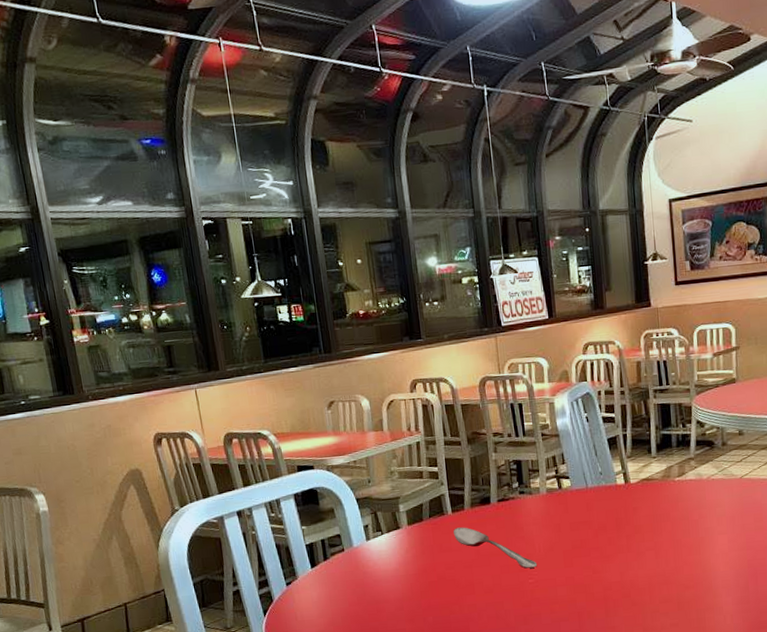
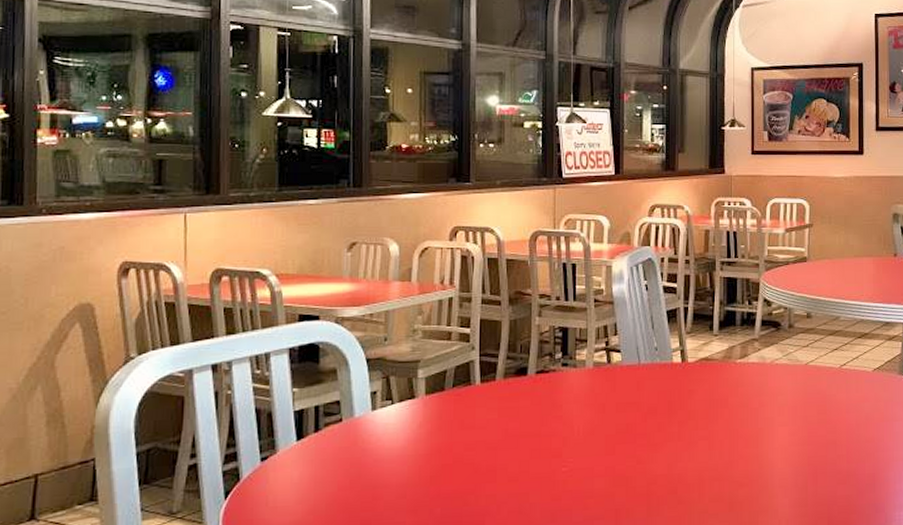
spoon: present [453,527,538,569] -> none [480,401,574,454]

